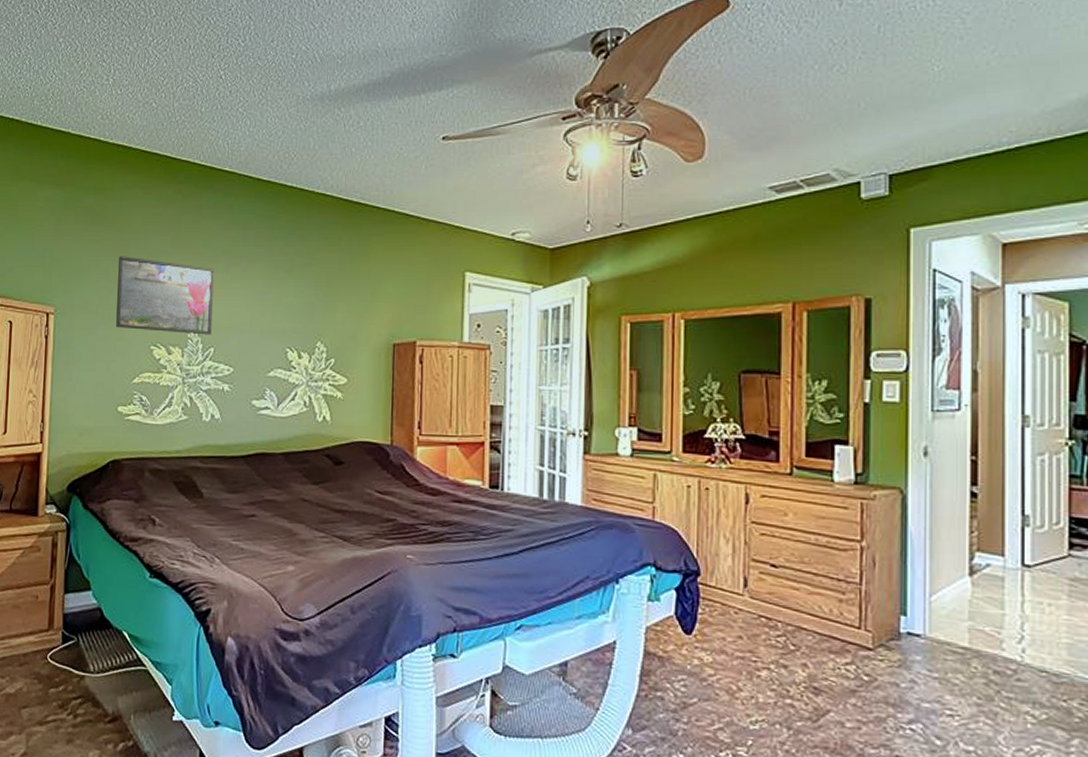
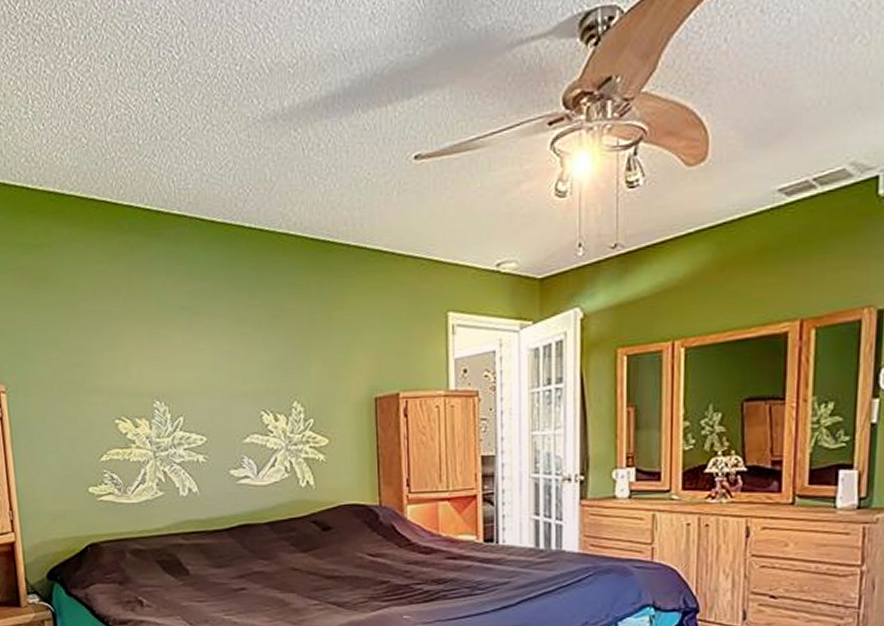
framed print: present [116,256,214,335] -> none [68,322,179,404]

